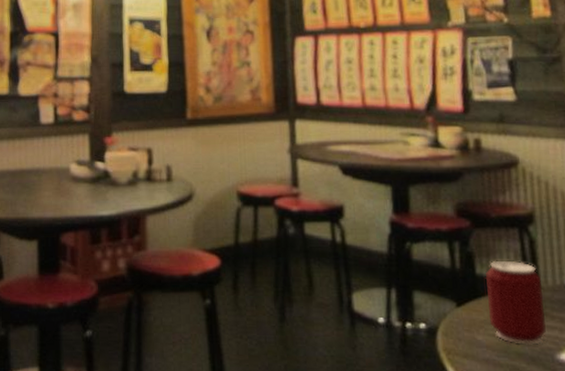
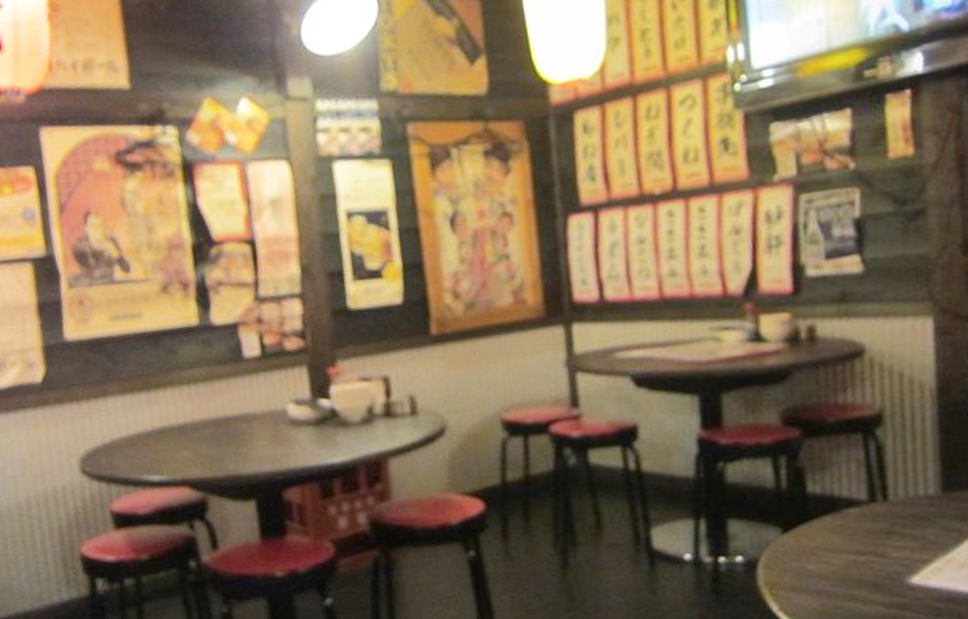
can: present [485,260,546,345] -> none [818,473,894,570]

